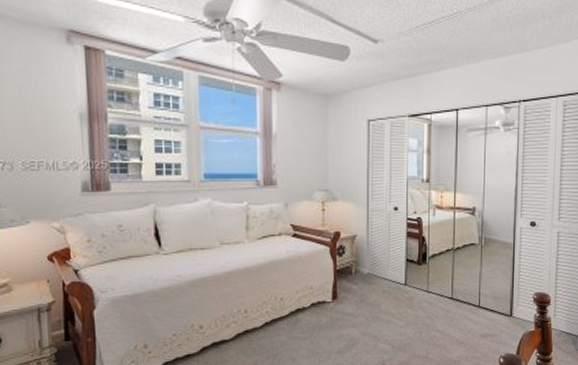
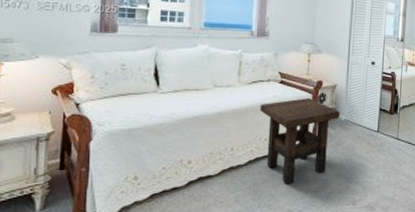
side table: none [273,252,362,346] -> present [260,98,340,184]

